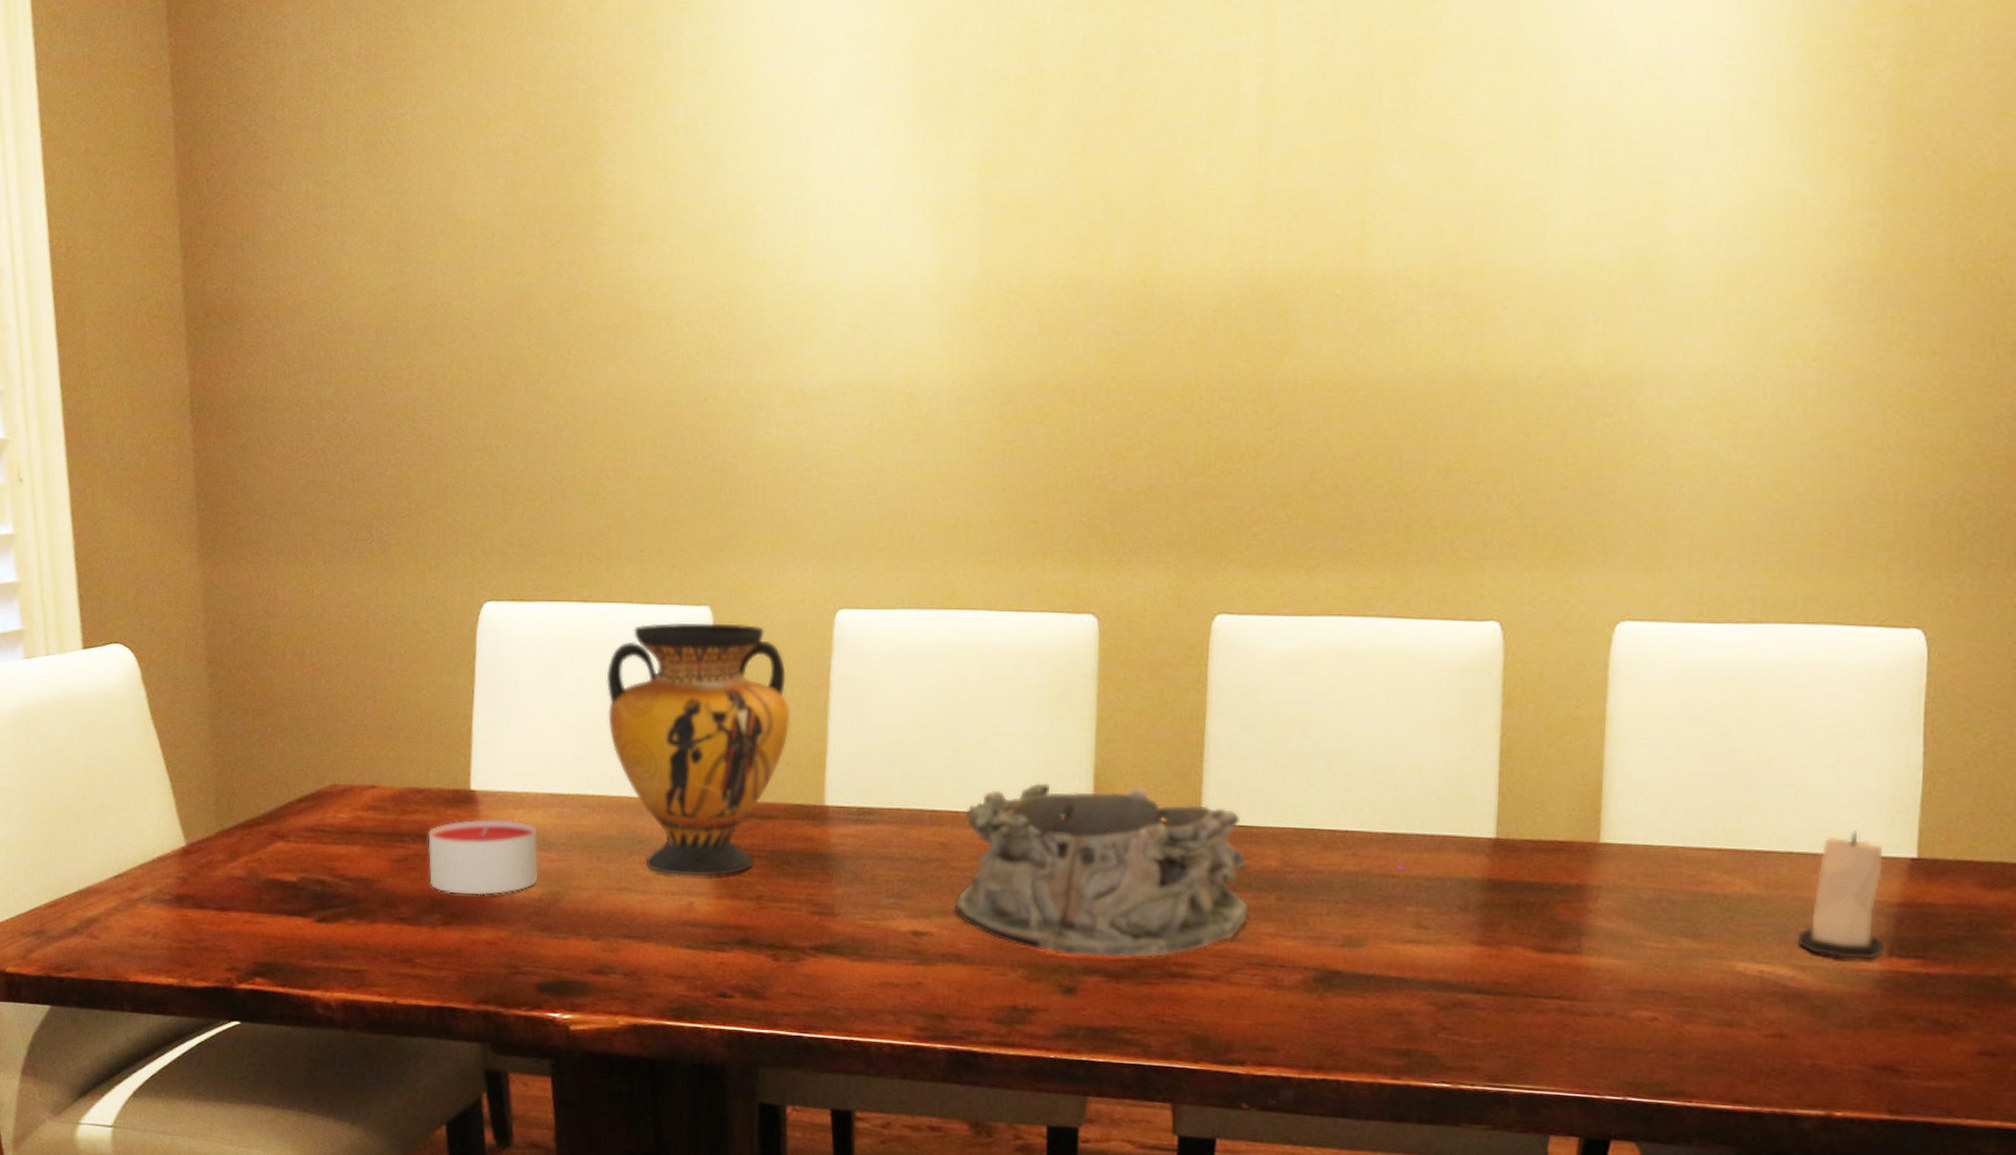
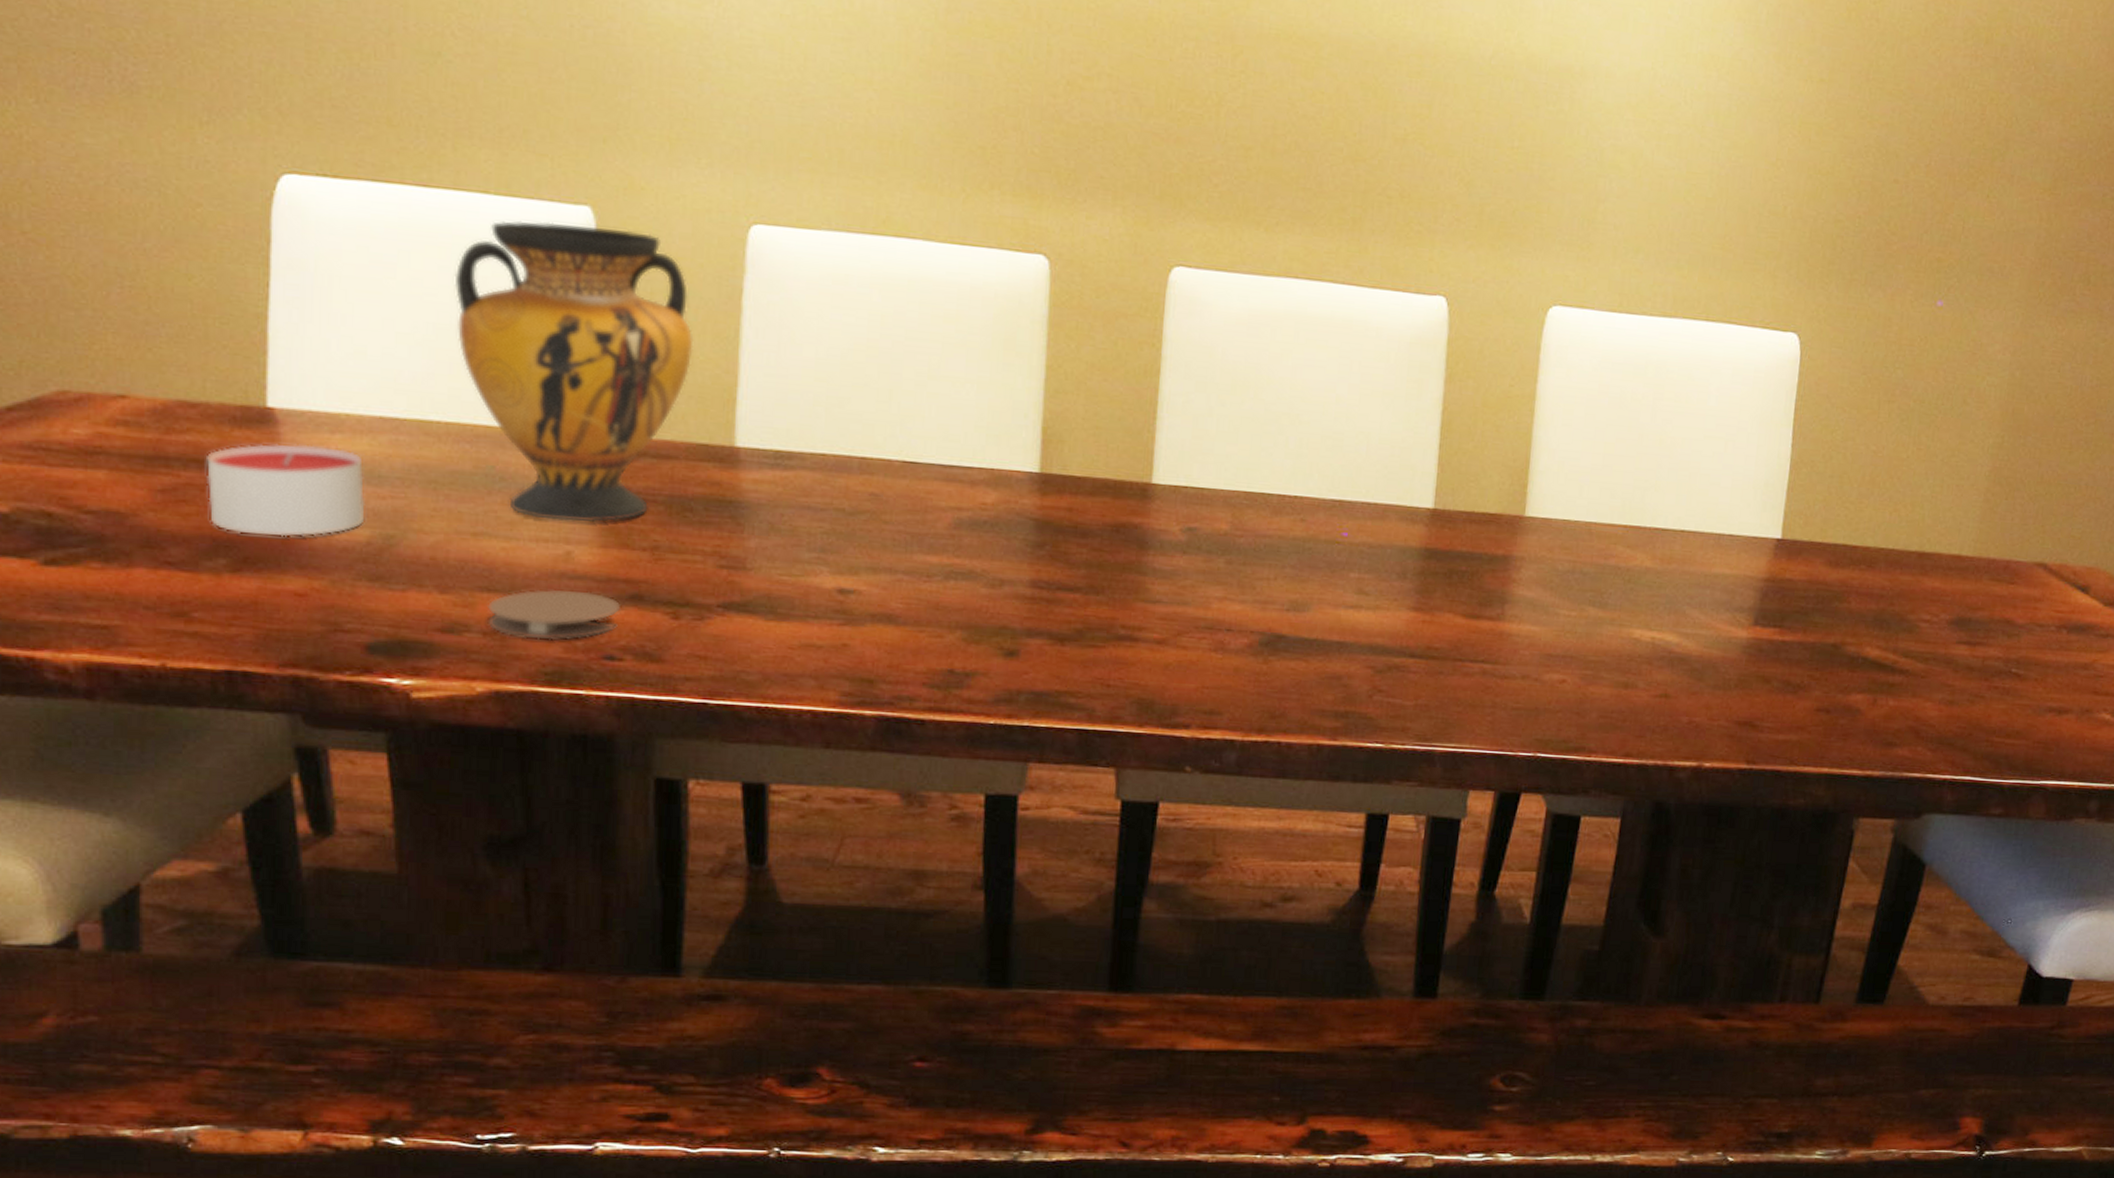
coaster: none [628,936,731,980] -> present [487,589,620,640]
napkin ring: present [954,783,1249,958] -> none [886,433,1198,620]
candle: present [1798,831,1885,960] -> none [1684,513,1755,629]

